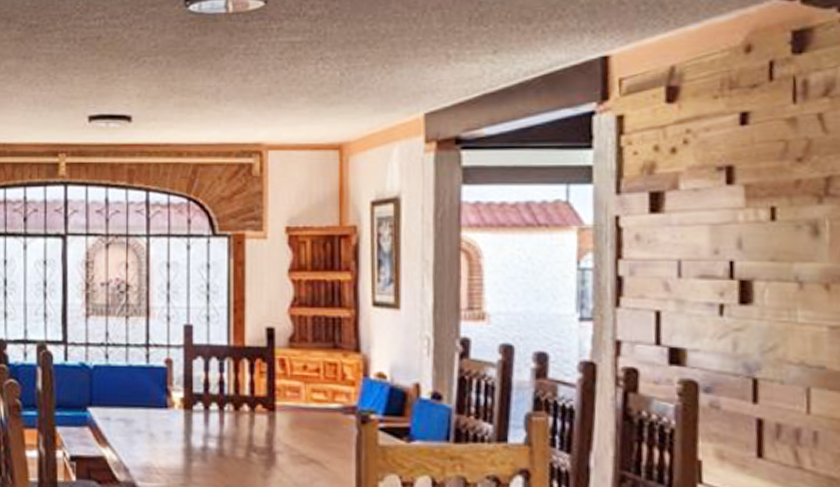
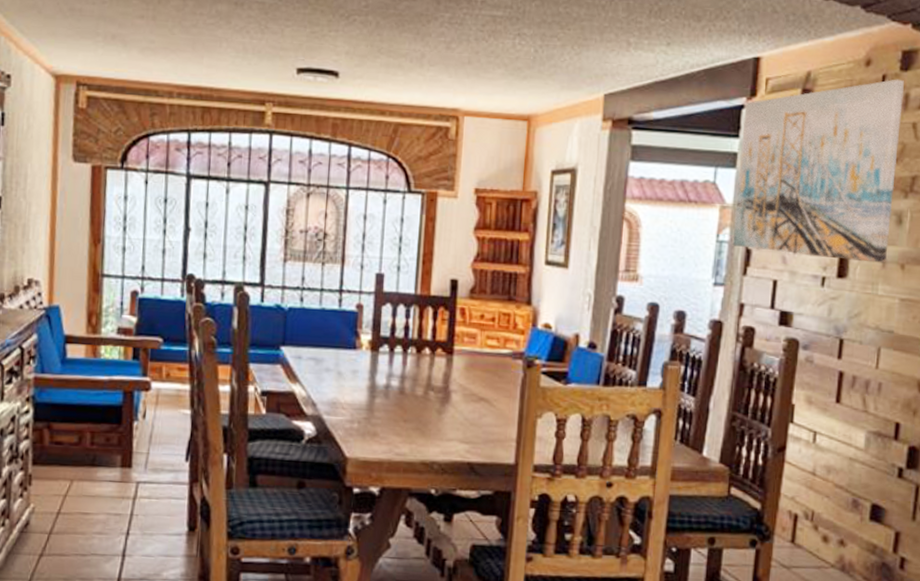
wall art: none [595,64,805,284] -> present [732,79,905,263]

